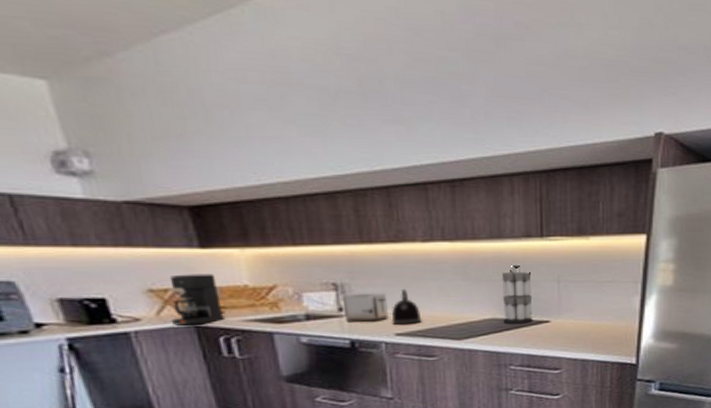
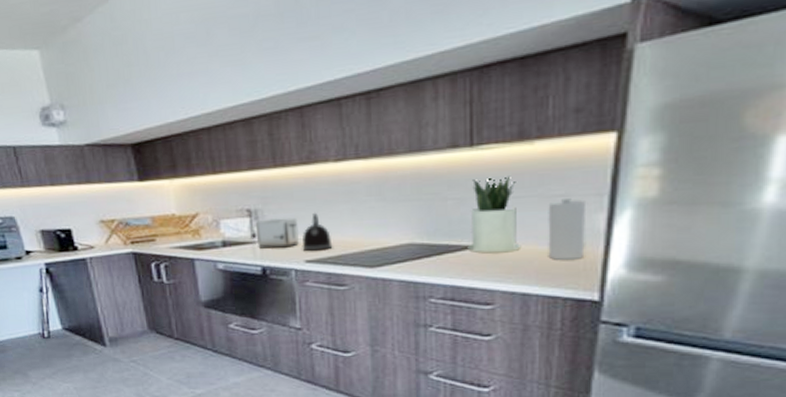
coffee maker: present [169,273,224,326] -> none [116,204,156,253]
spice rack: present [502,264,533,325] -> none [422,180,459,251]
planter: none [540,264,581,328] -> present [467,176,522,255]
paper towel holder: none [600,284,626,334] -> present [548,198,585,261]

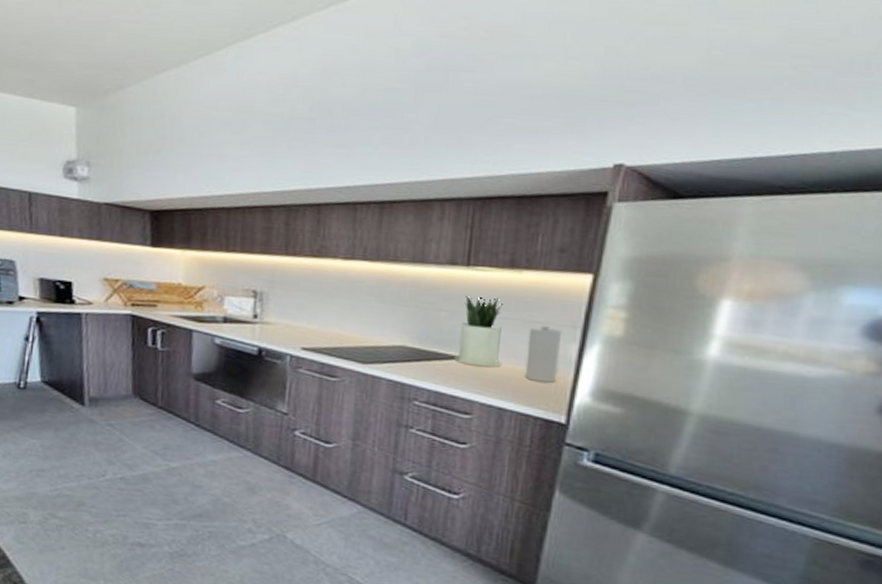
toaster: present [255,217,299,250] -> none [258,302,300,334]
kettle: present [302,212,333,252] -> none [300,303,330,342]

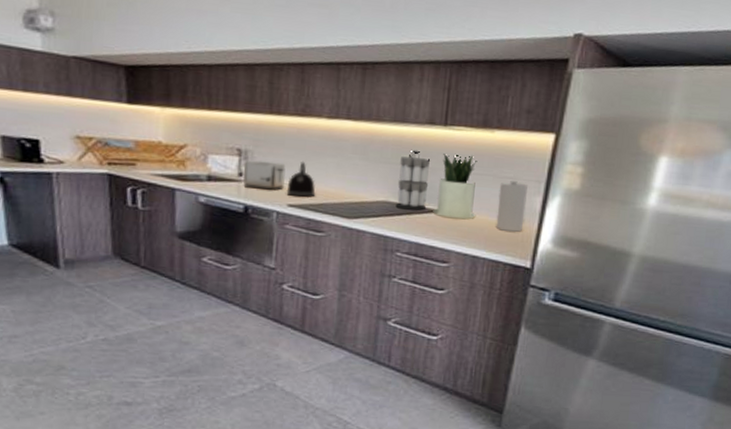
toaster: none [258,302,300,334] -> present [243,160,286,191]
kettle: none [300,303,330,342] -> present [286,161,316,198]
spice rack: none [413,292,451,358] -> present [395,150,430,212]

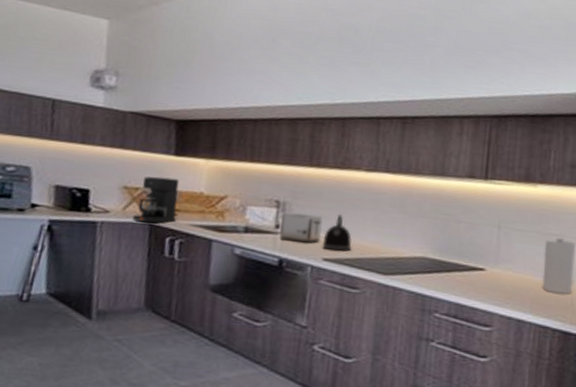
coffee maker: none [90,125,135,174] -> present [133,176,180,224]
spice rack: present [395,150,430,212] -> none [434,204,470,269]
planter: present [433,154,476,221] -> none [474,208,520,280]

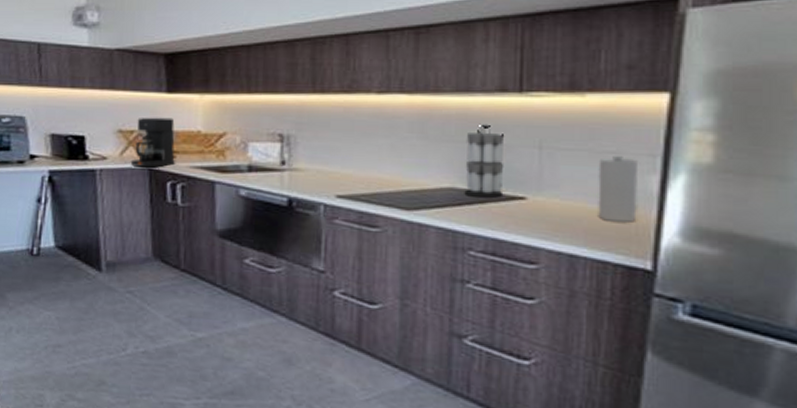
toaster: present [279,212,323,244] -> none [286,146,332,181]
kettle: present [322,213,352,253] -> none [334,144,368,188]
spice rack: none [434,204,470,269] -> present [464,124,504,200]

